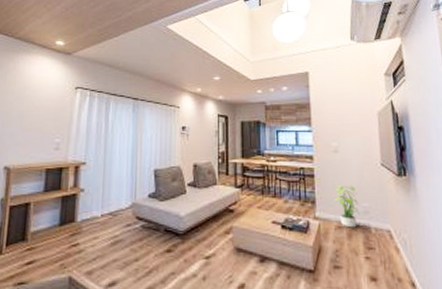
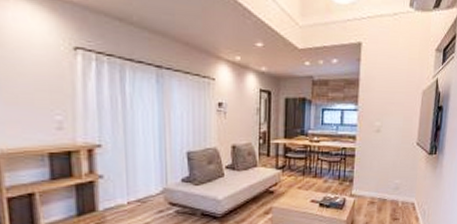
potted plant: present [333,185,360,228] -> none [370,164,392,203]

